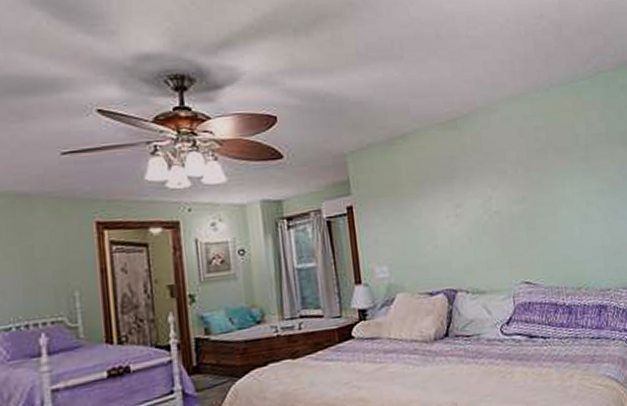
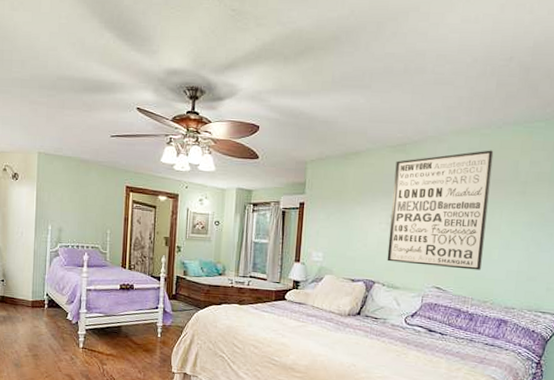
wall art: none [450,115,566,262] -> present [387,150,494,270]

